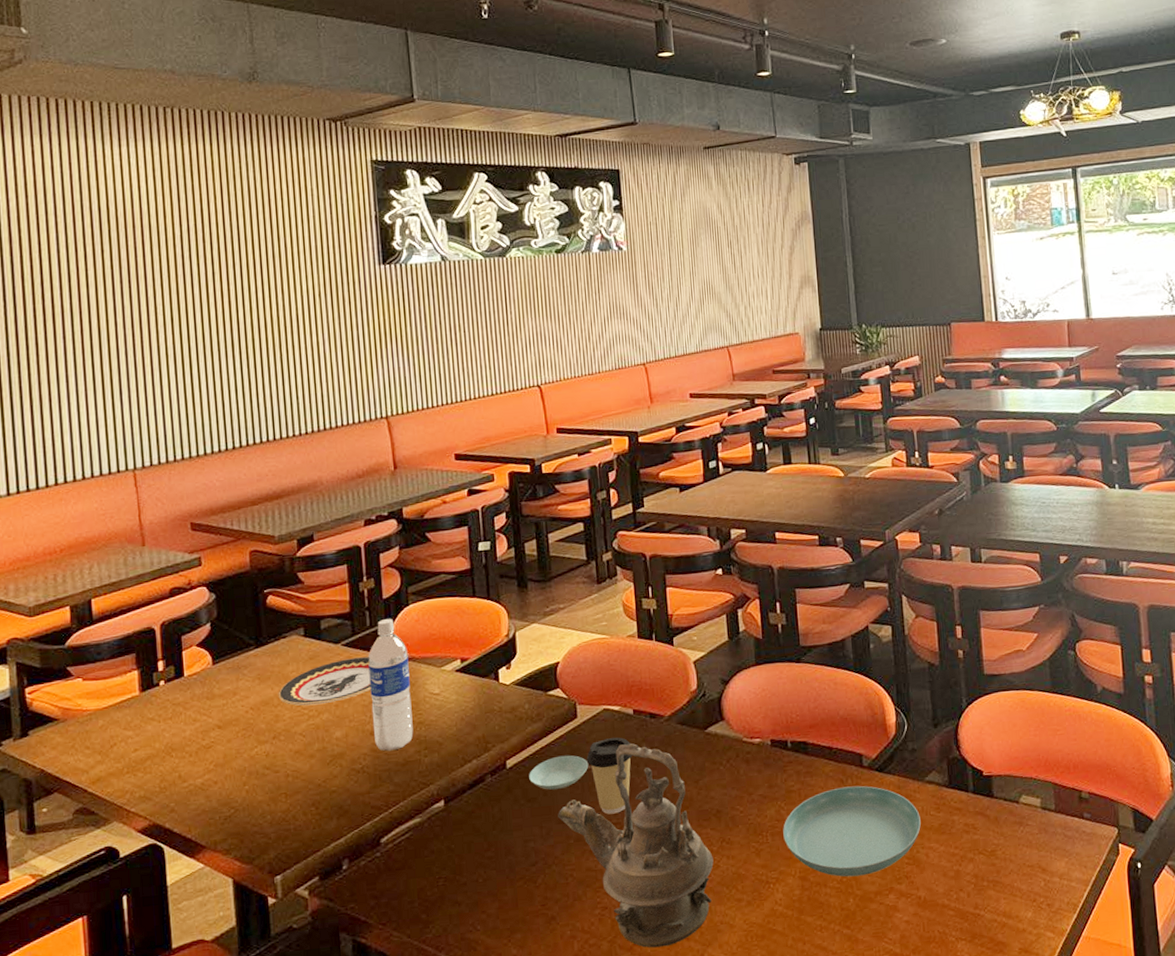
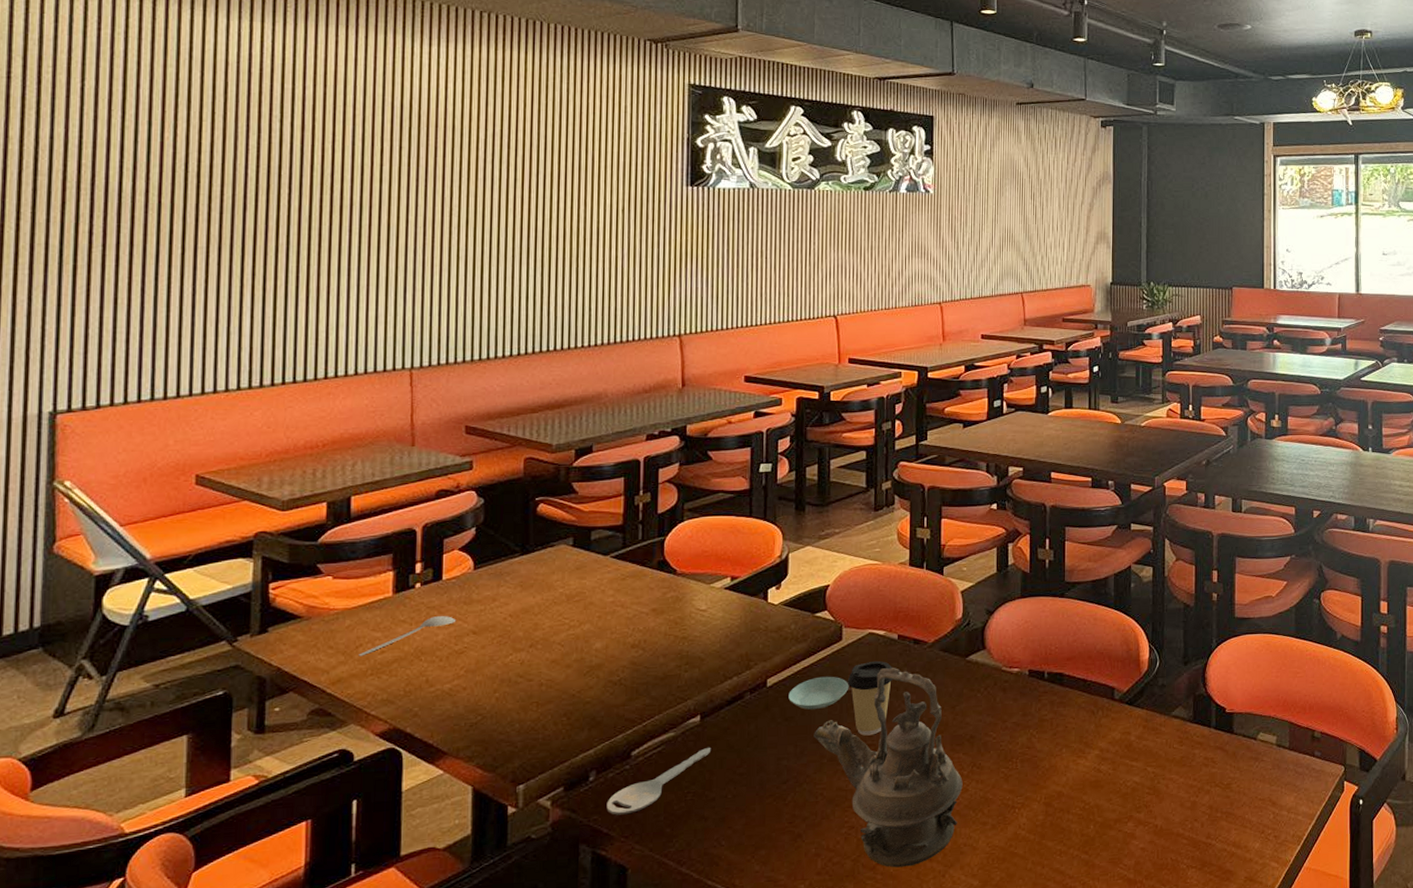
spoon: none [114,712,200,756] -> present [358,616,455,657]
plate: present [278,657,371,706] -> none [539,569,638,616]
key: none [361,831,458,903] -> present [606,747,712,815]
water bottle: present [368,618,414,752] -> none [635,533,678,665]
saucer: present [783,785,921,877] -> none [1032,717,1164,805]

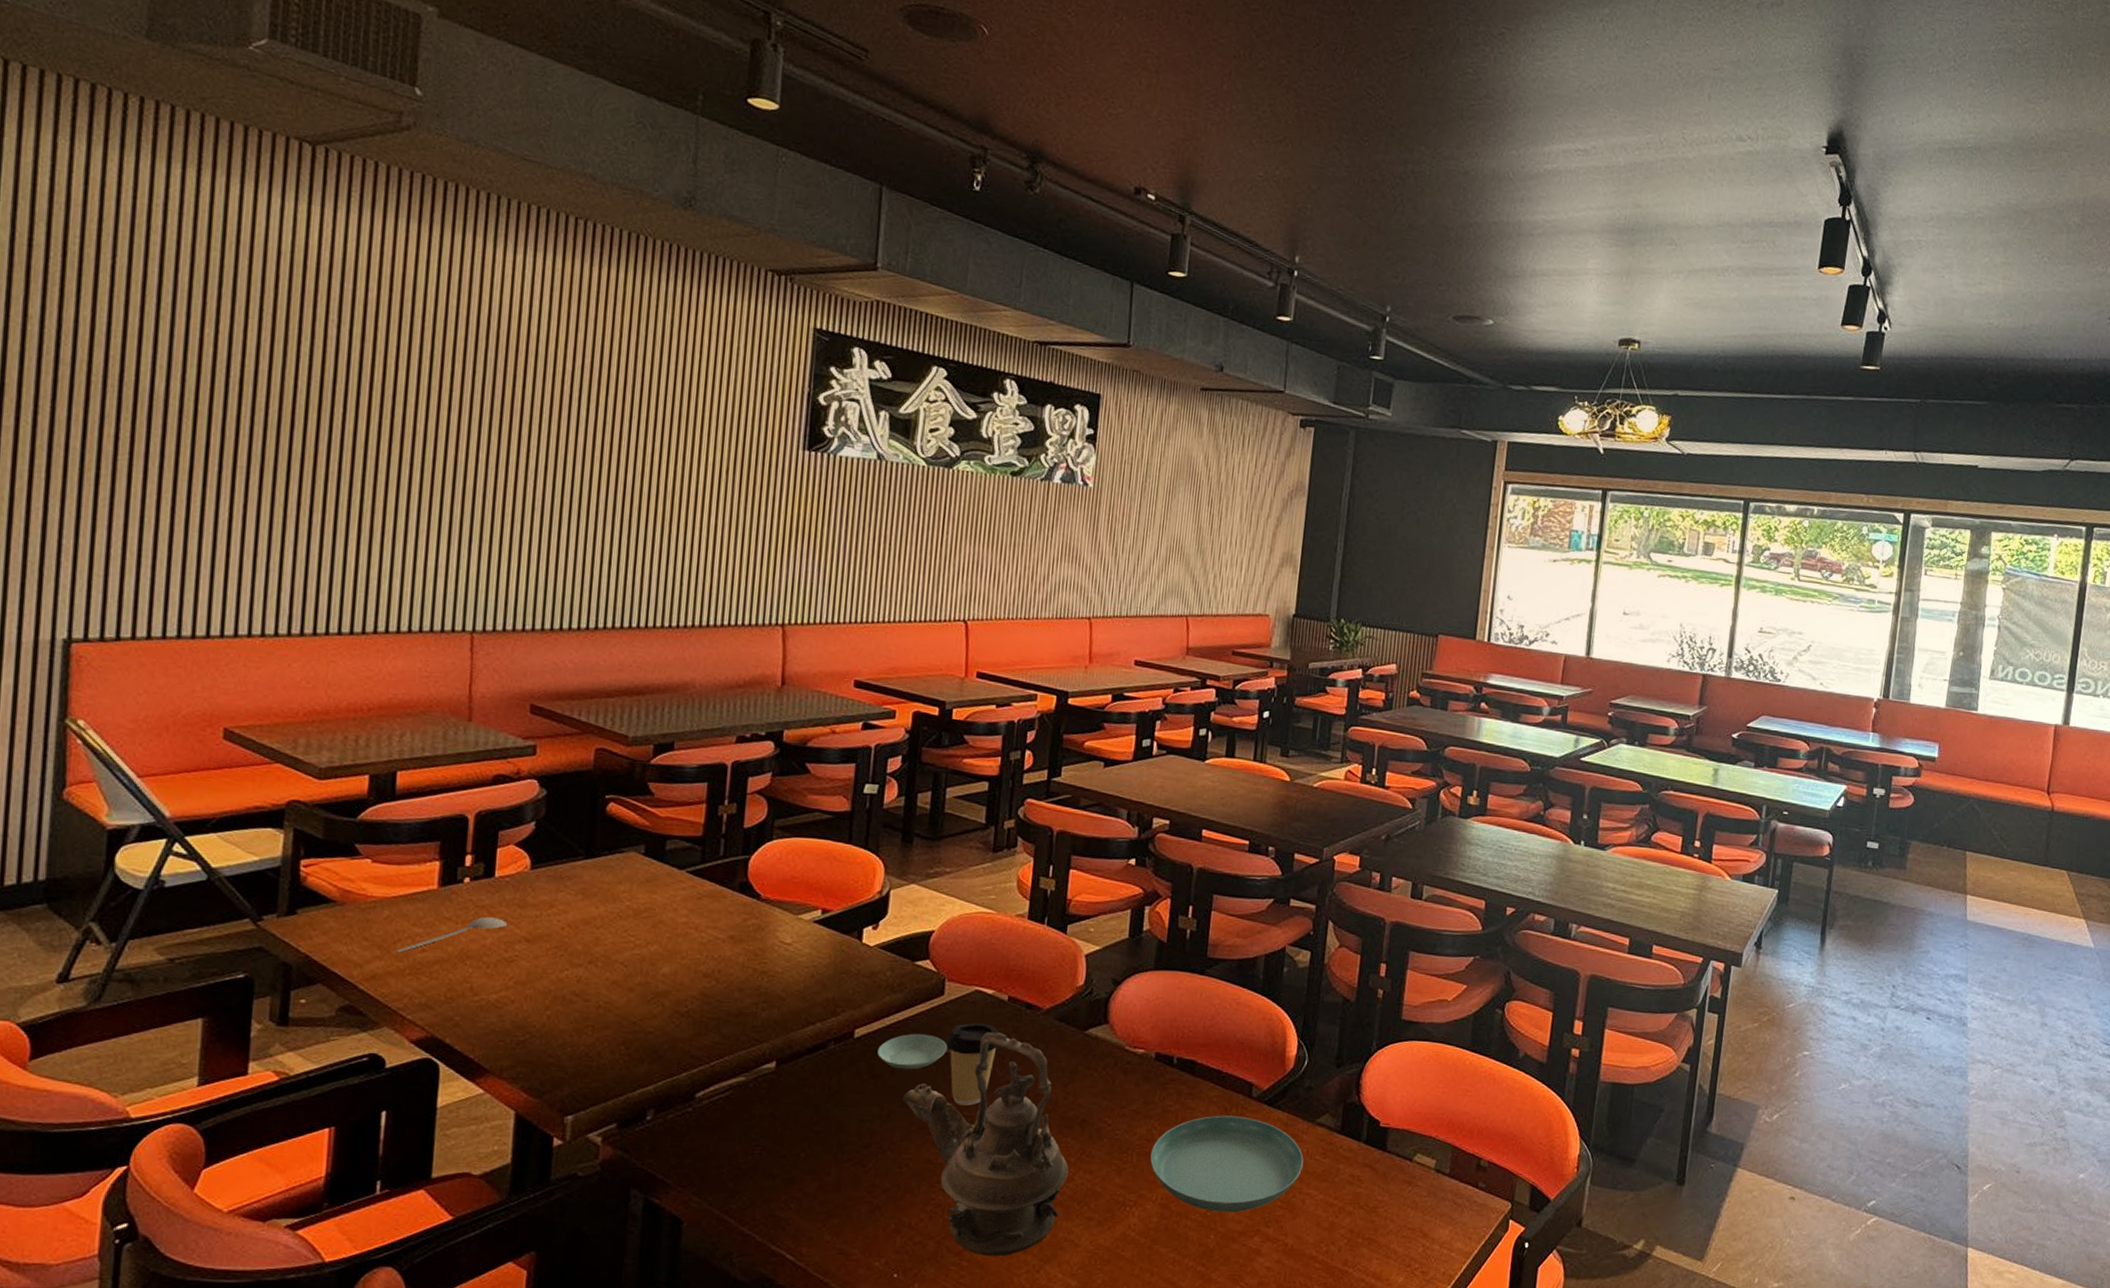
key: present [606,747,712,815] -> none [663,1097,786,1162]
saucer: none [1032,717,1164,805] -> present [1150,1115,1304,1213]

